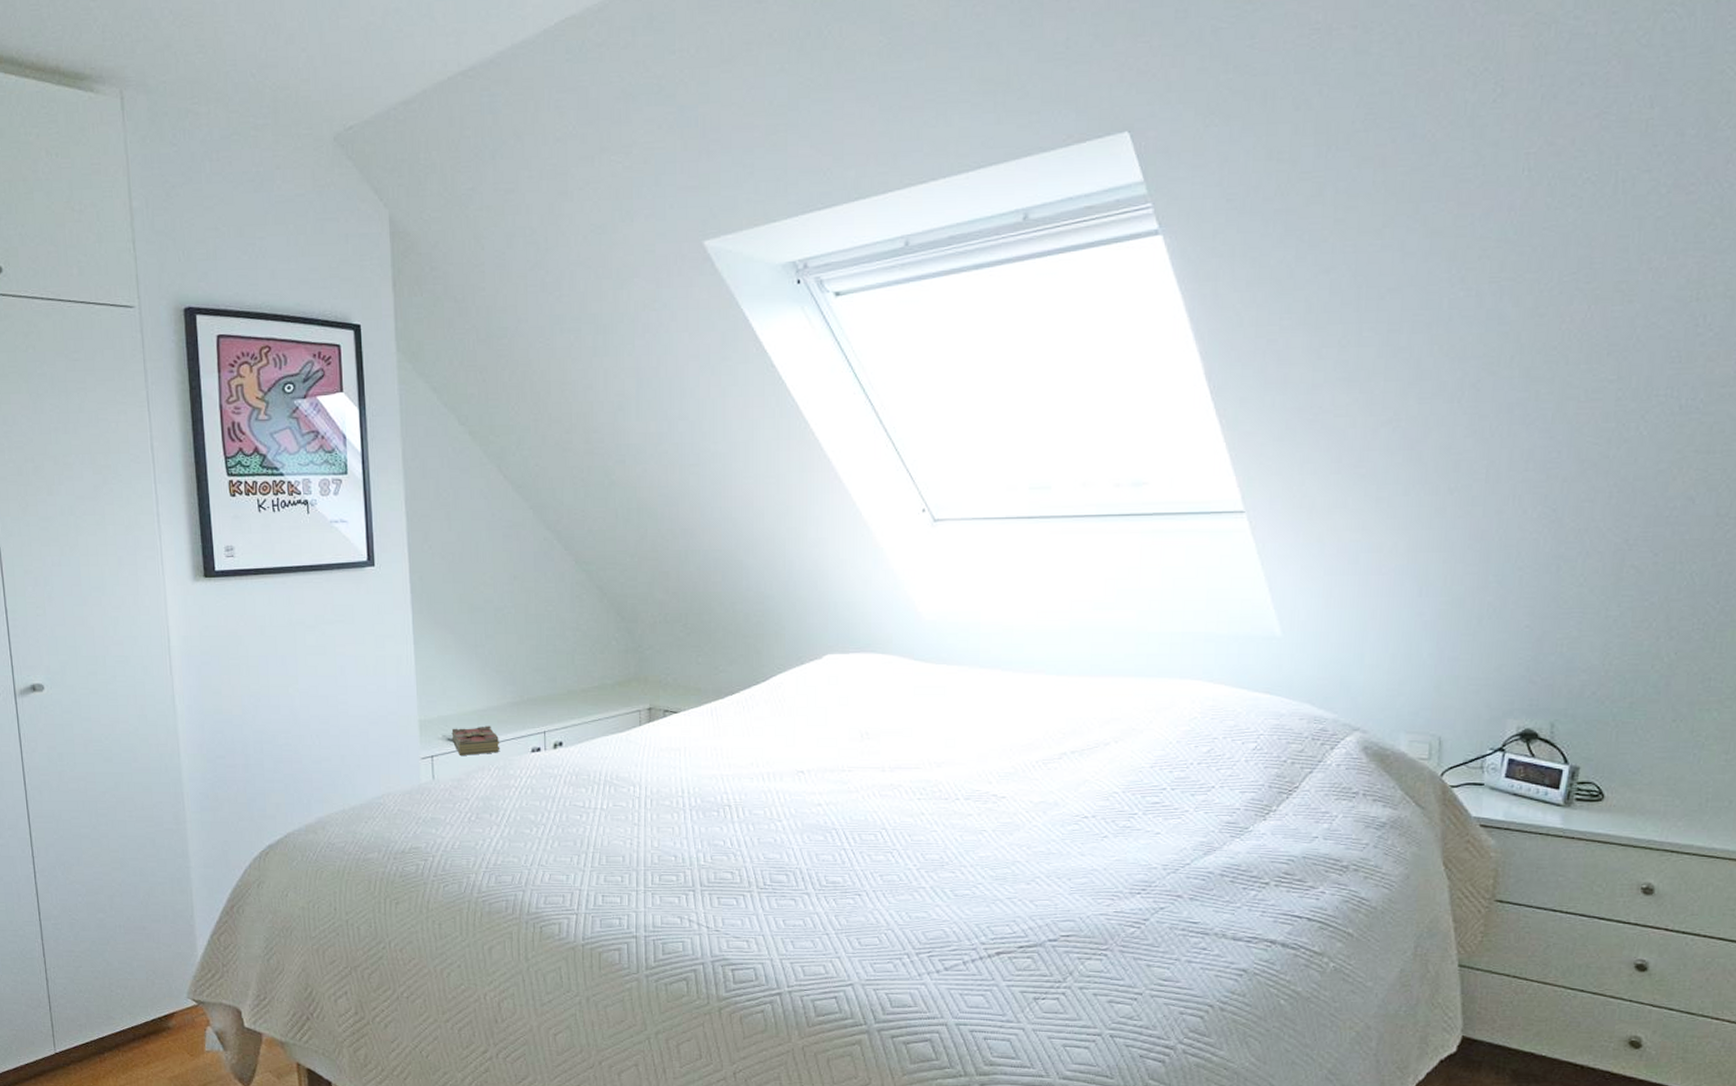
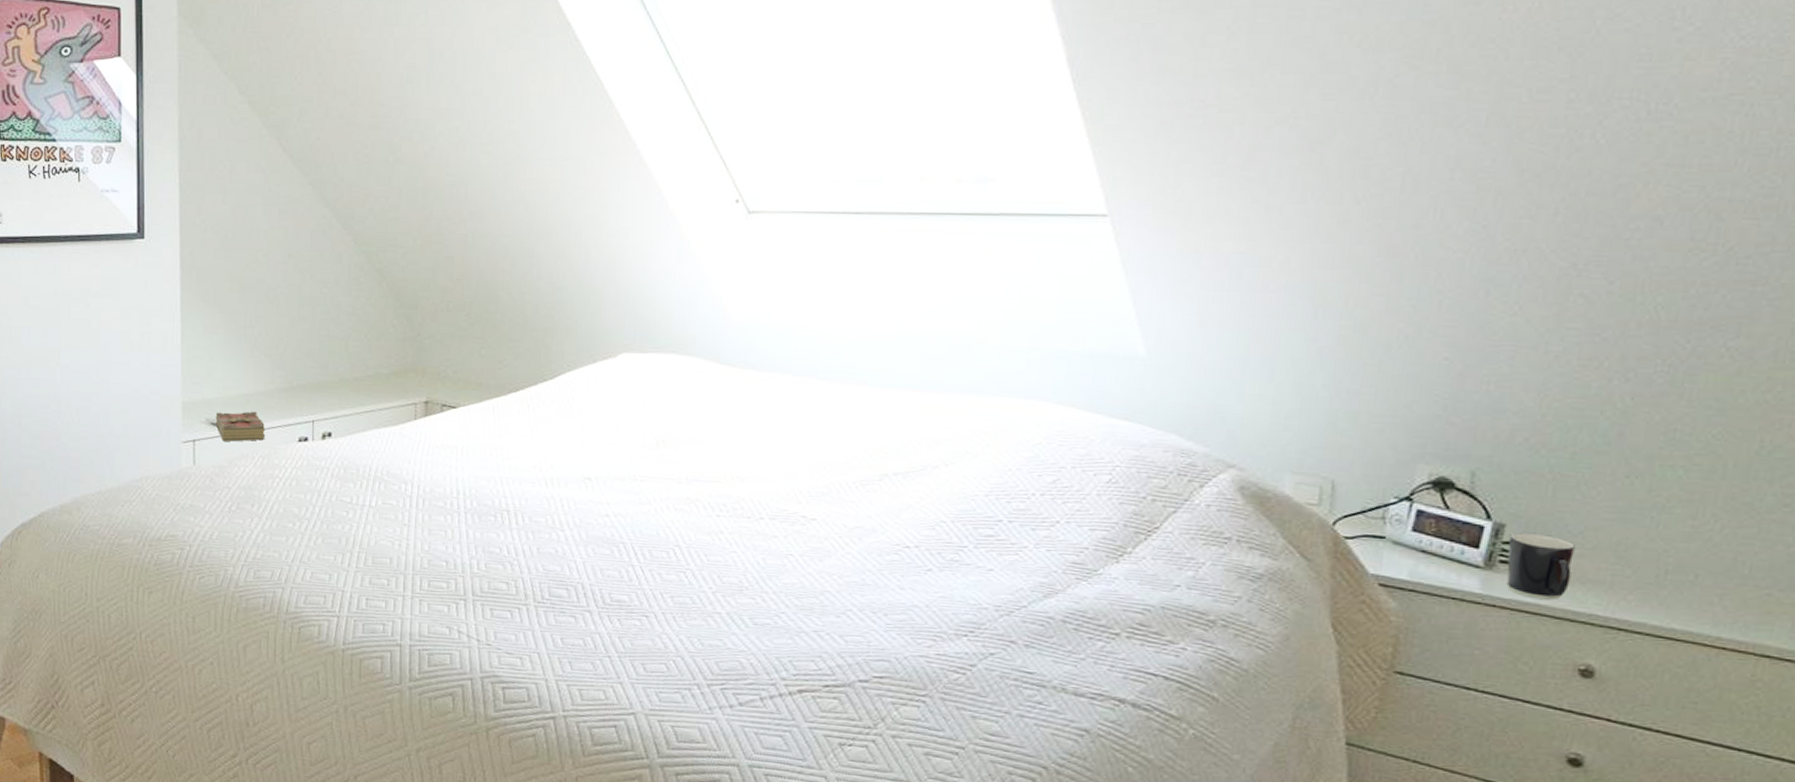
mug: none [1582,773,1635,830] -> present [1506,532,1575,600]

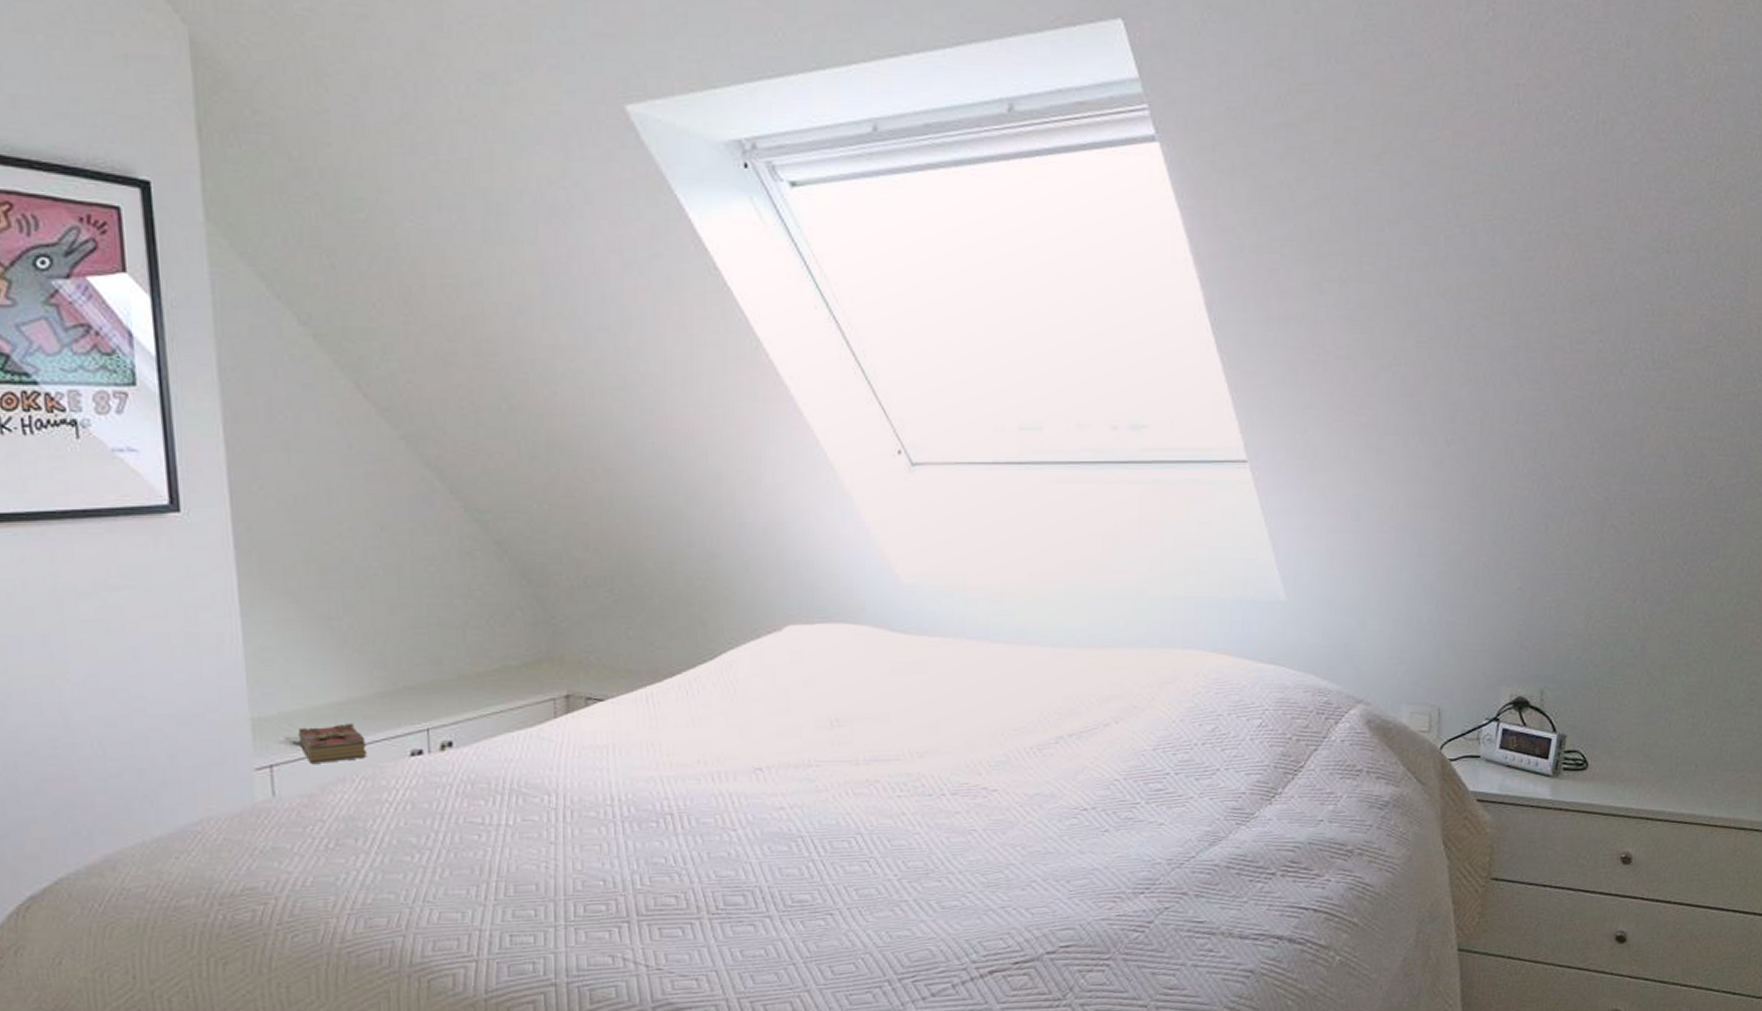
mug: present [1506,532,1575,600] -> none [1569,740,1615,800]

